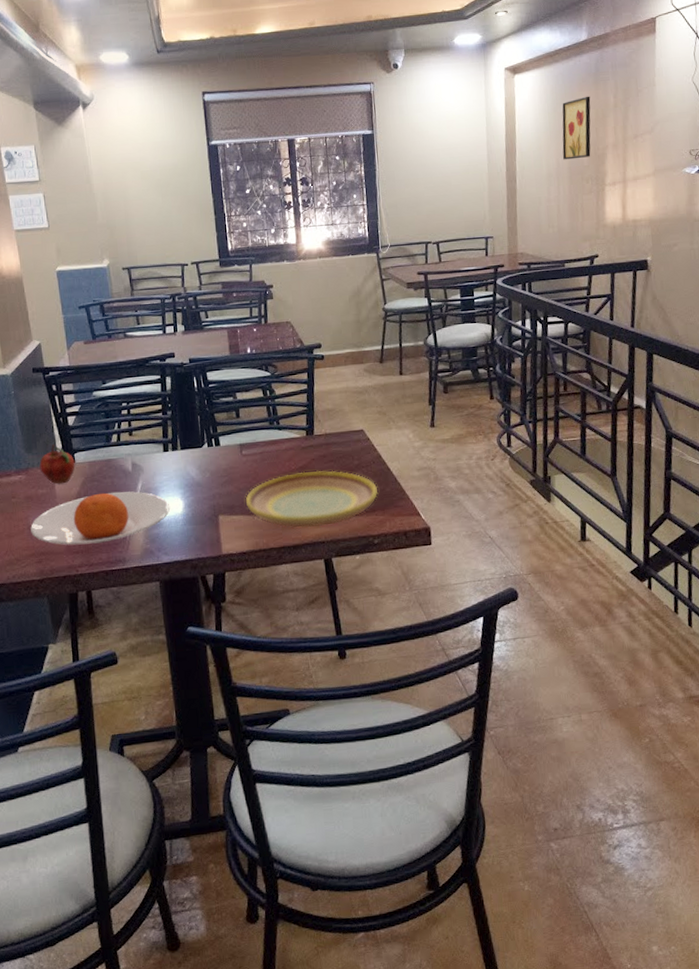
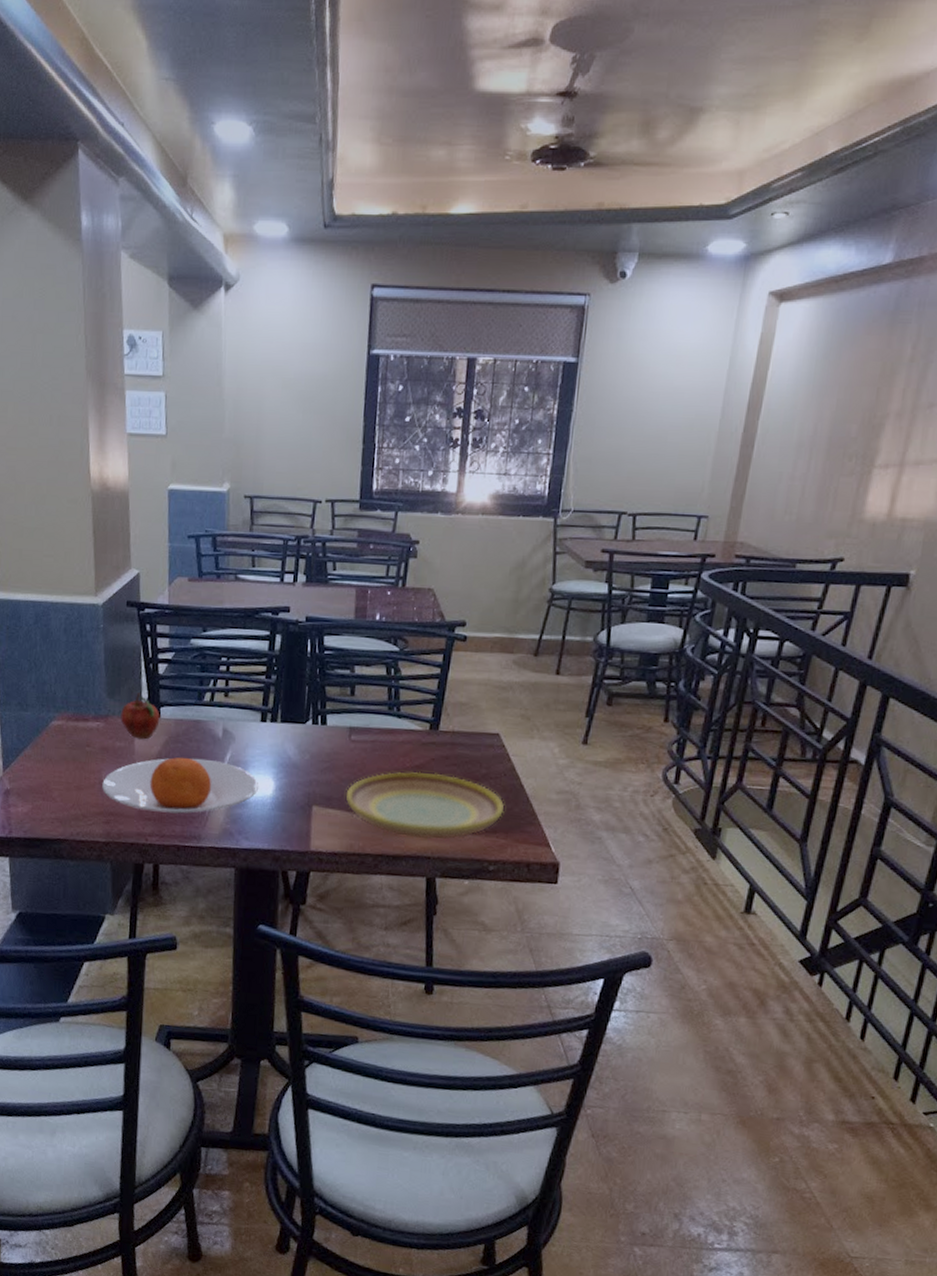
wall art: present [562,96,591,160] -> none [822,342,880,427]

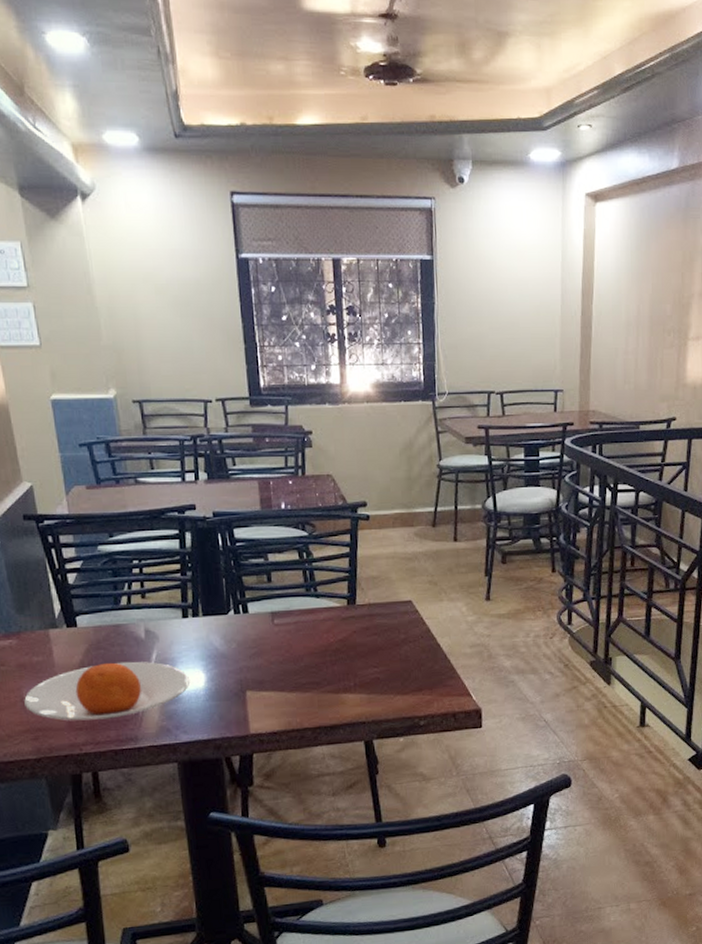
fruit: present [120,693,160,740] -> none [33,605,78,651]
plate: present [345,771,505,840] -> none [276,644,426,707]

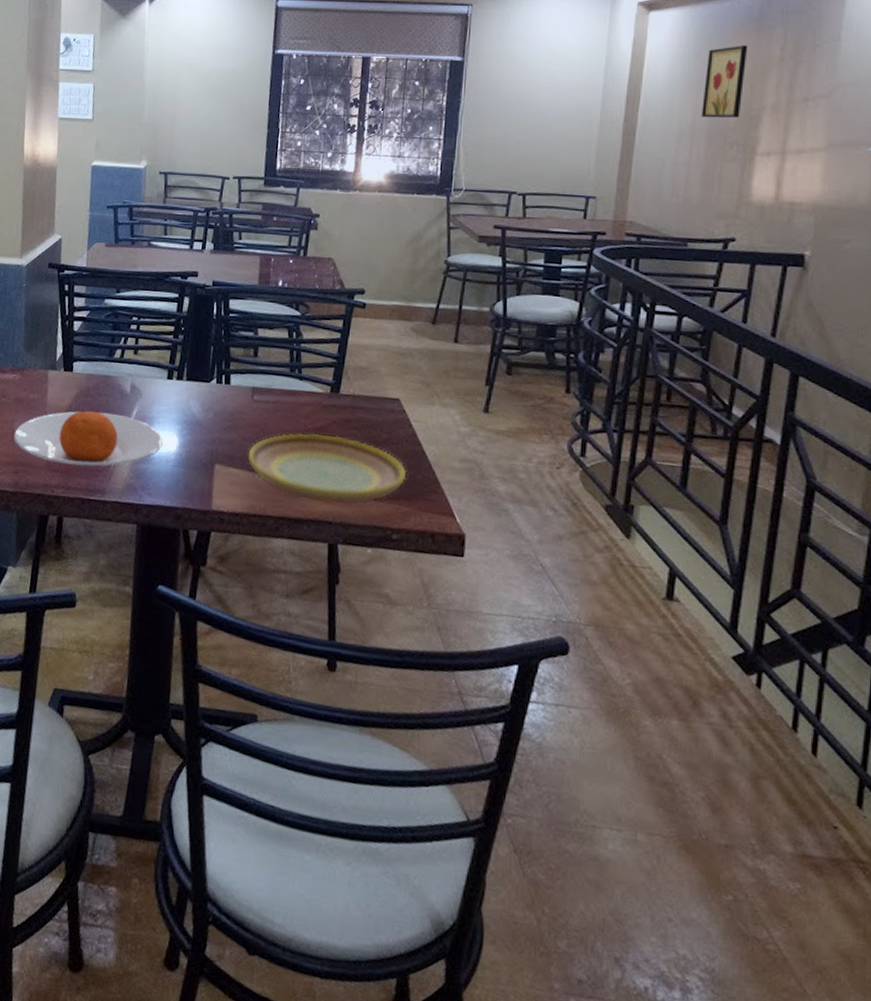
plate: none [276,644,426,707] -> present [247,433,407,505]
wall art: none [643,235,678,307] -> present [700,45,748,119]

